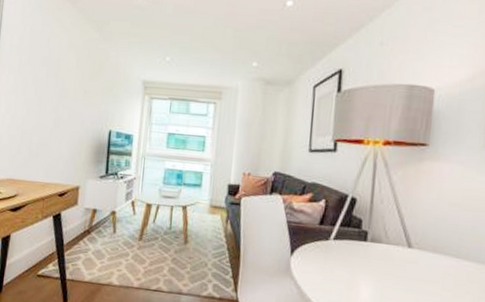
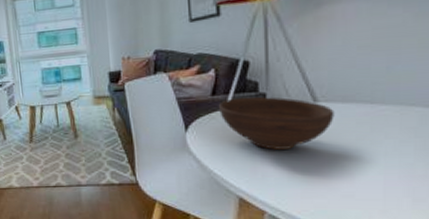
bowl: none [323,231,425,290] -> present [218,97,334,150]

